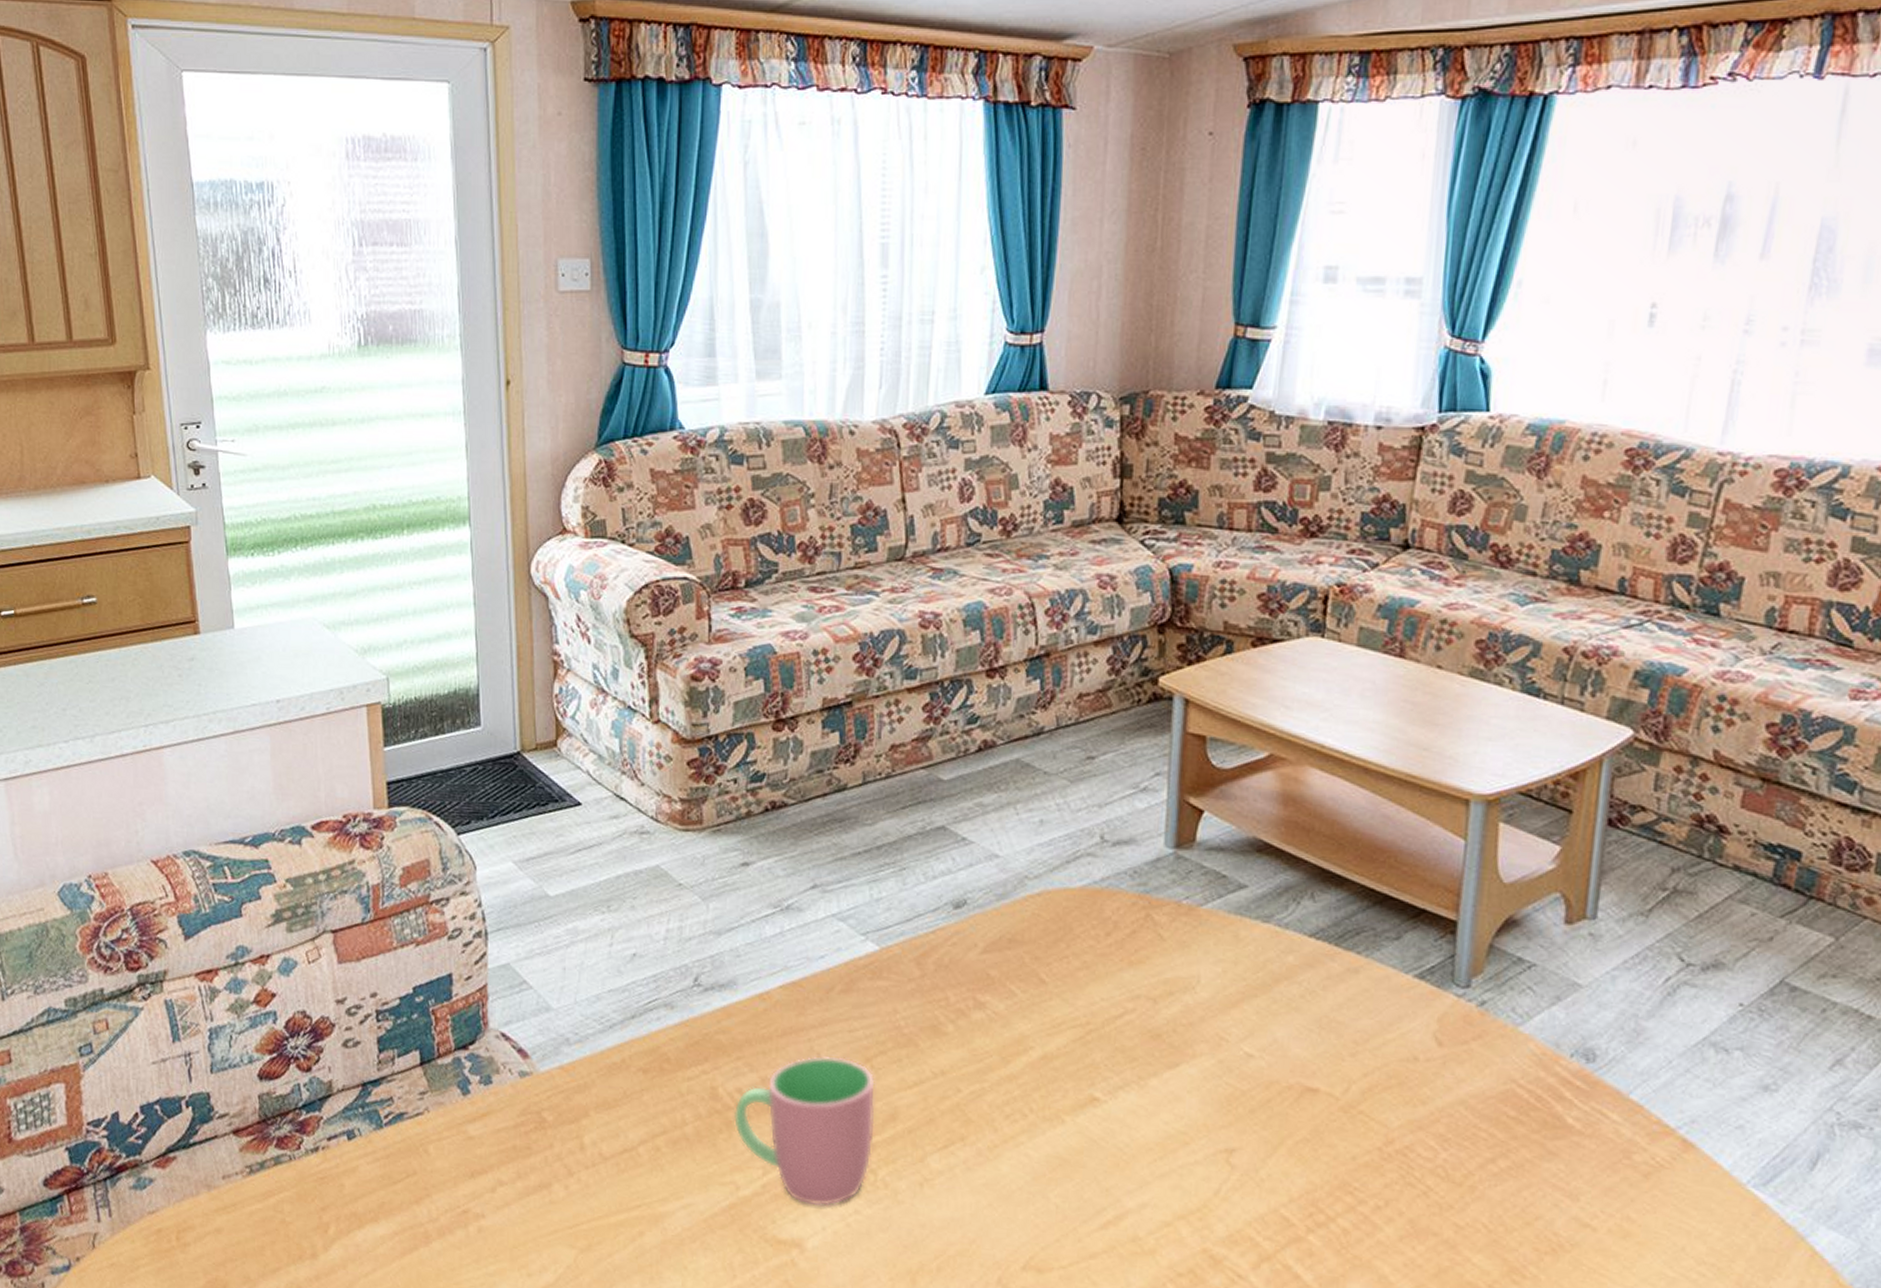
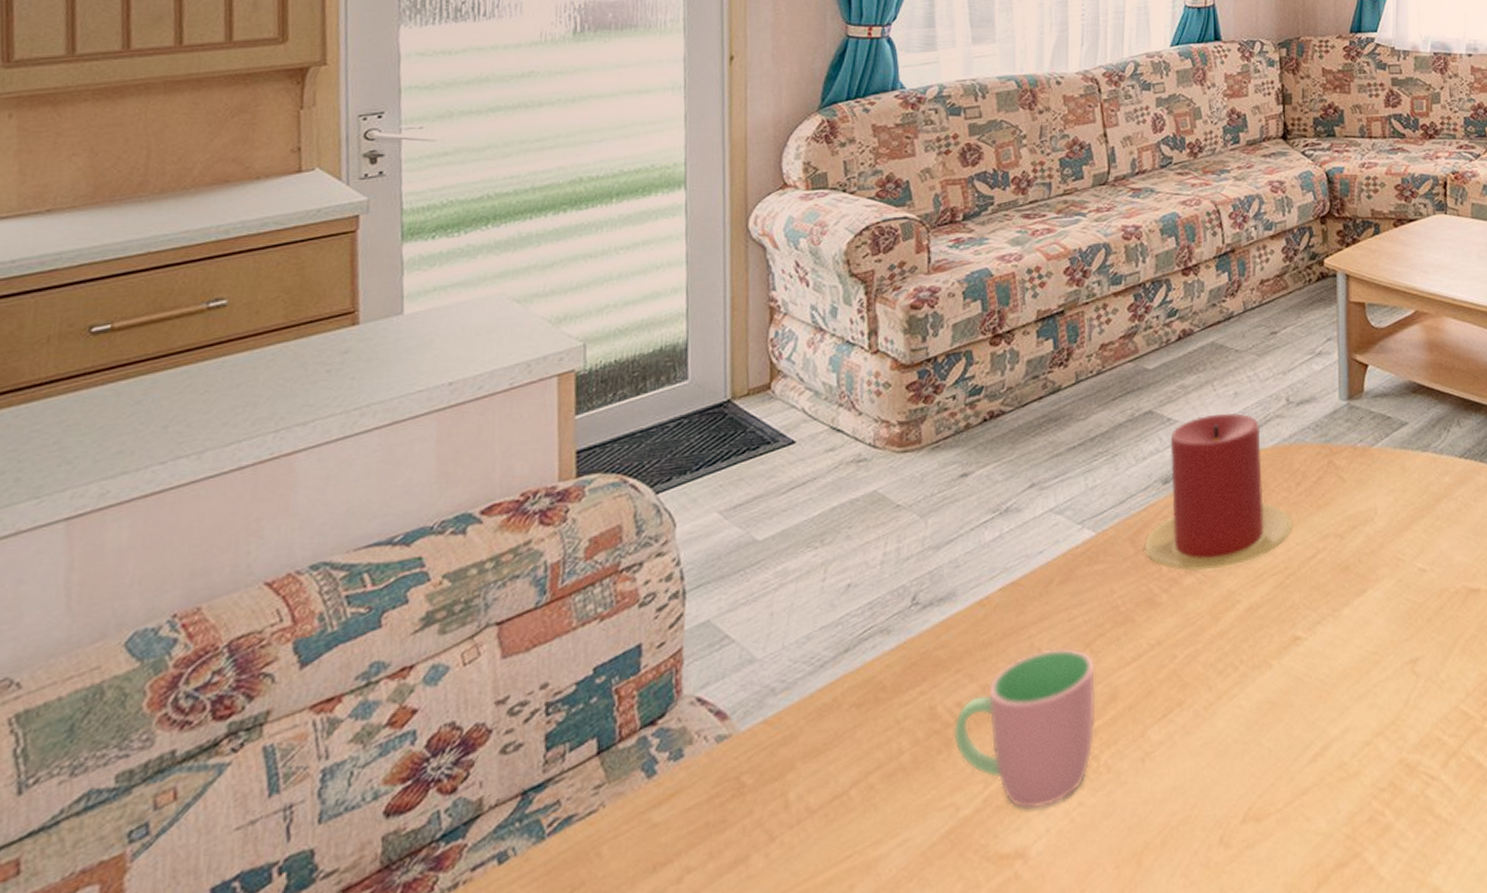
candle: none [931,841,1099,1009] -> present [1144,413,1293,571]

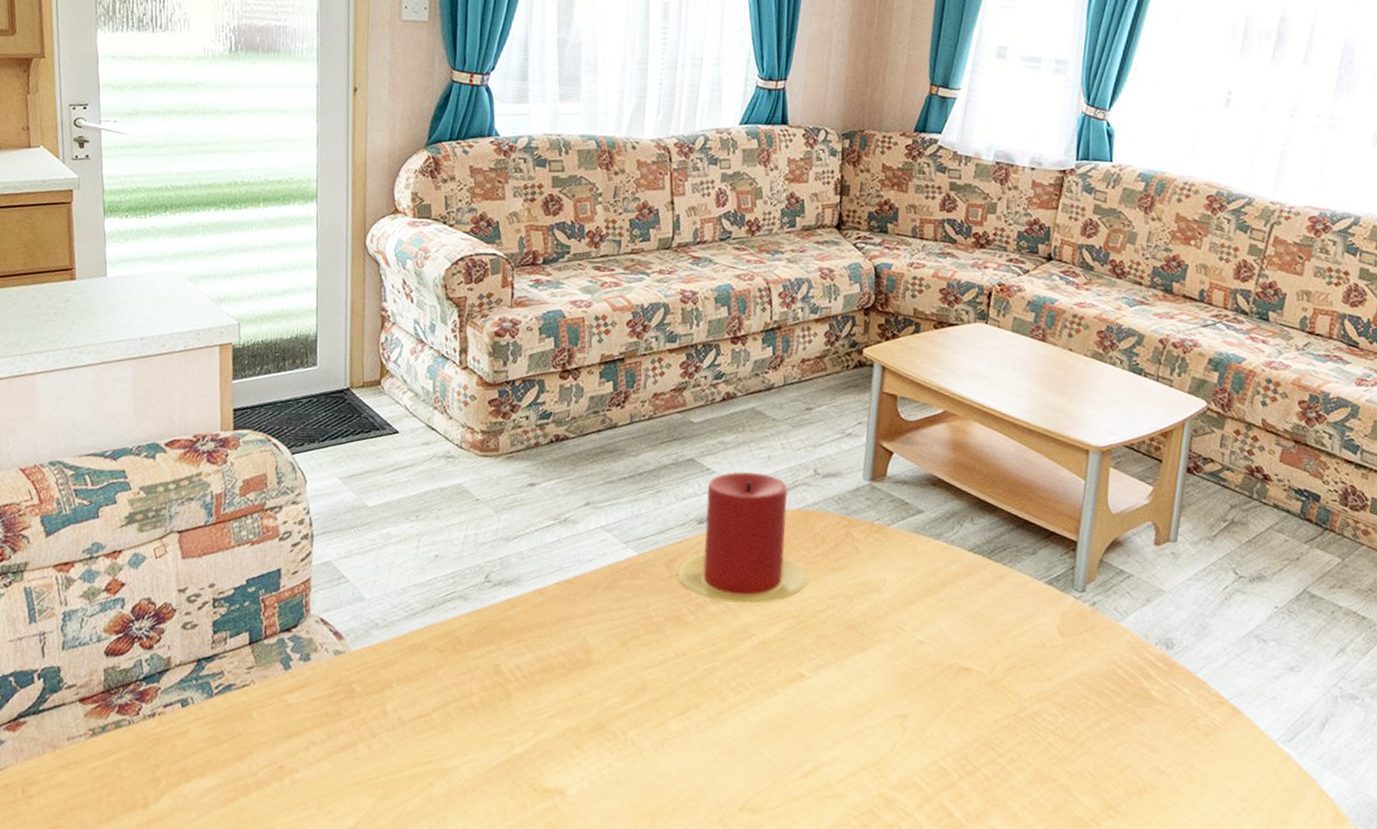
cup: present [952,647,1096,810] -> none [512,639,629,761]

